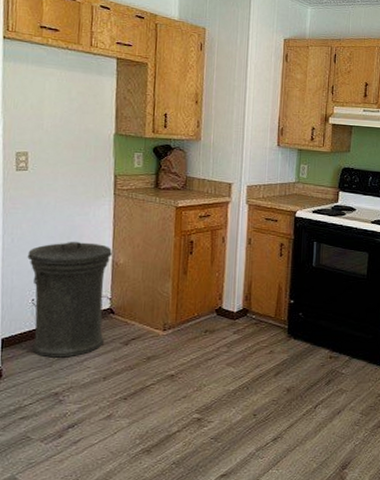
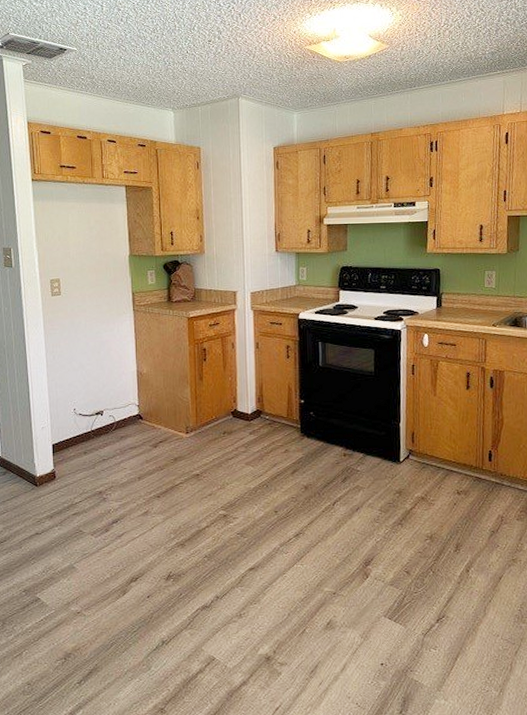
trash can: present [27,241,112,358] -> none [67,355,136,460]

